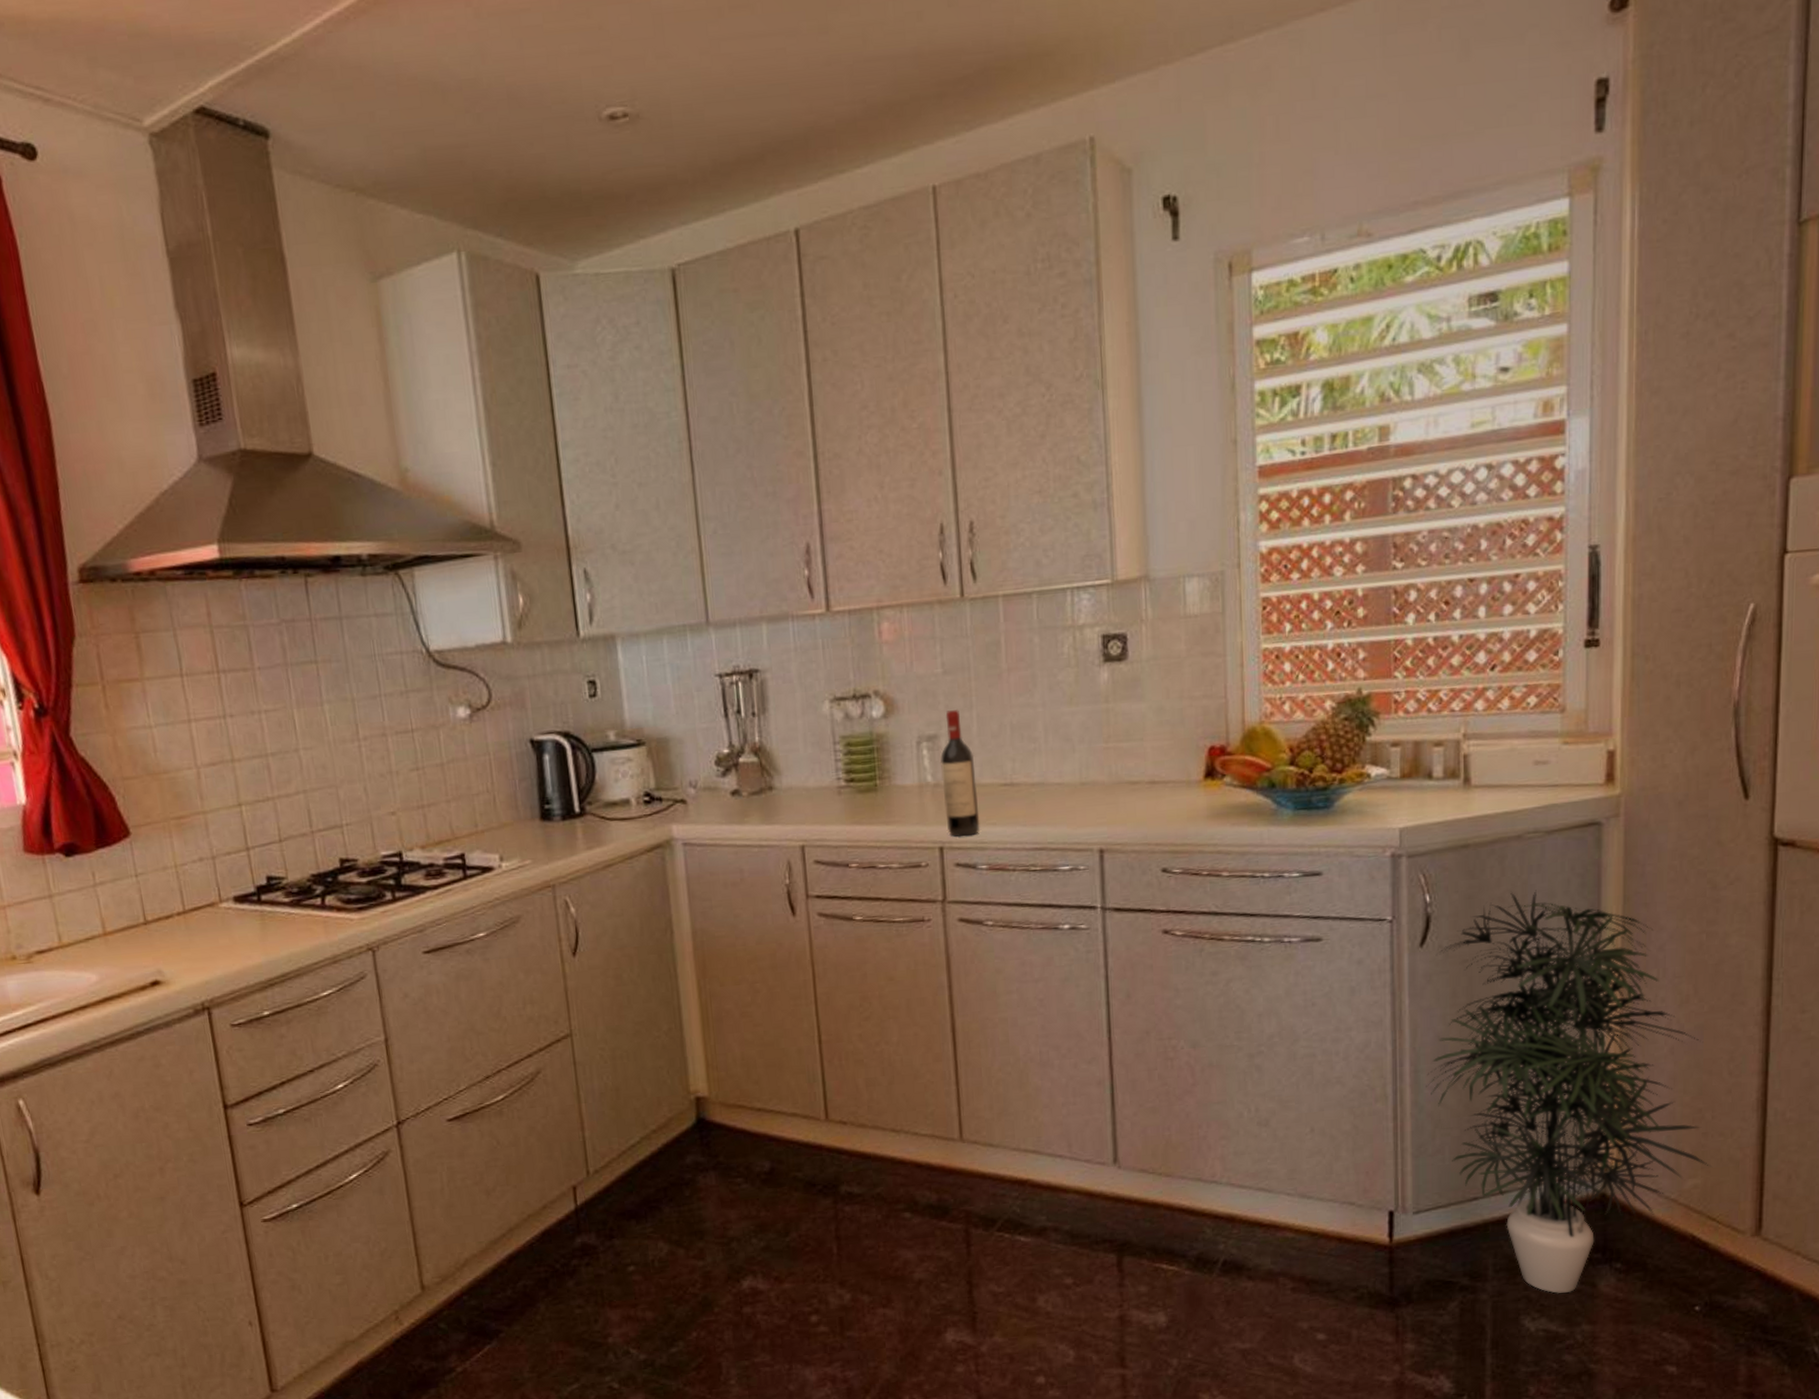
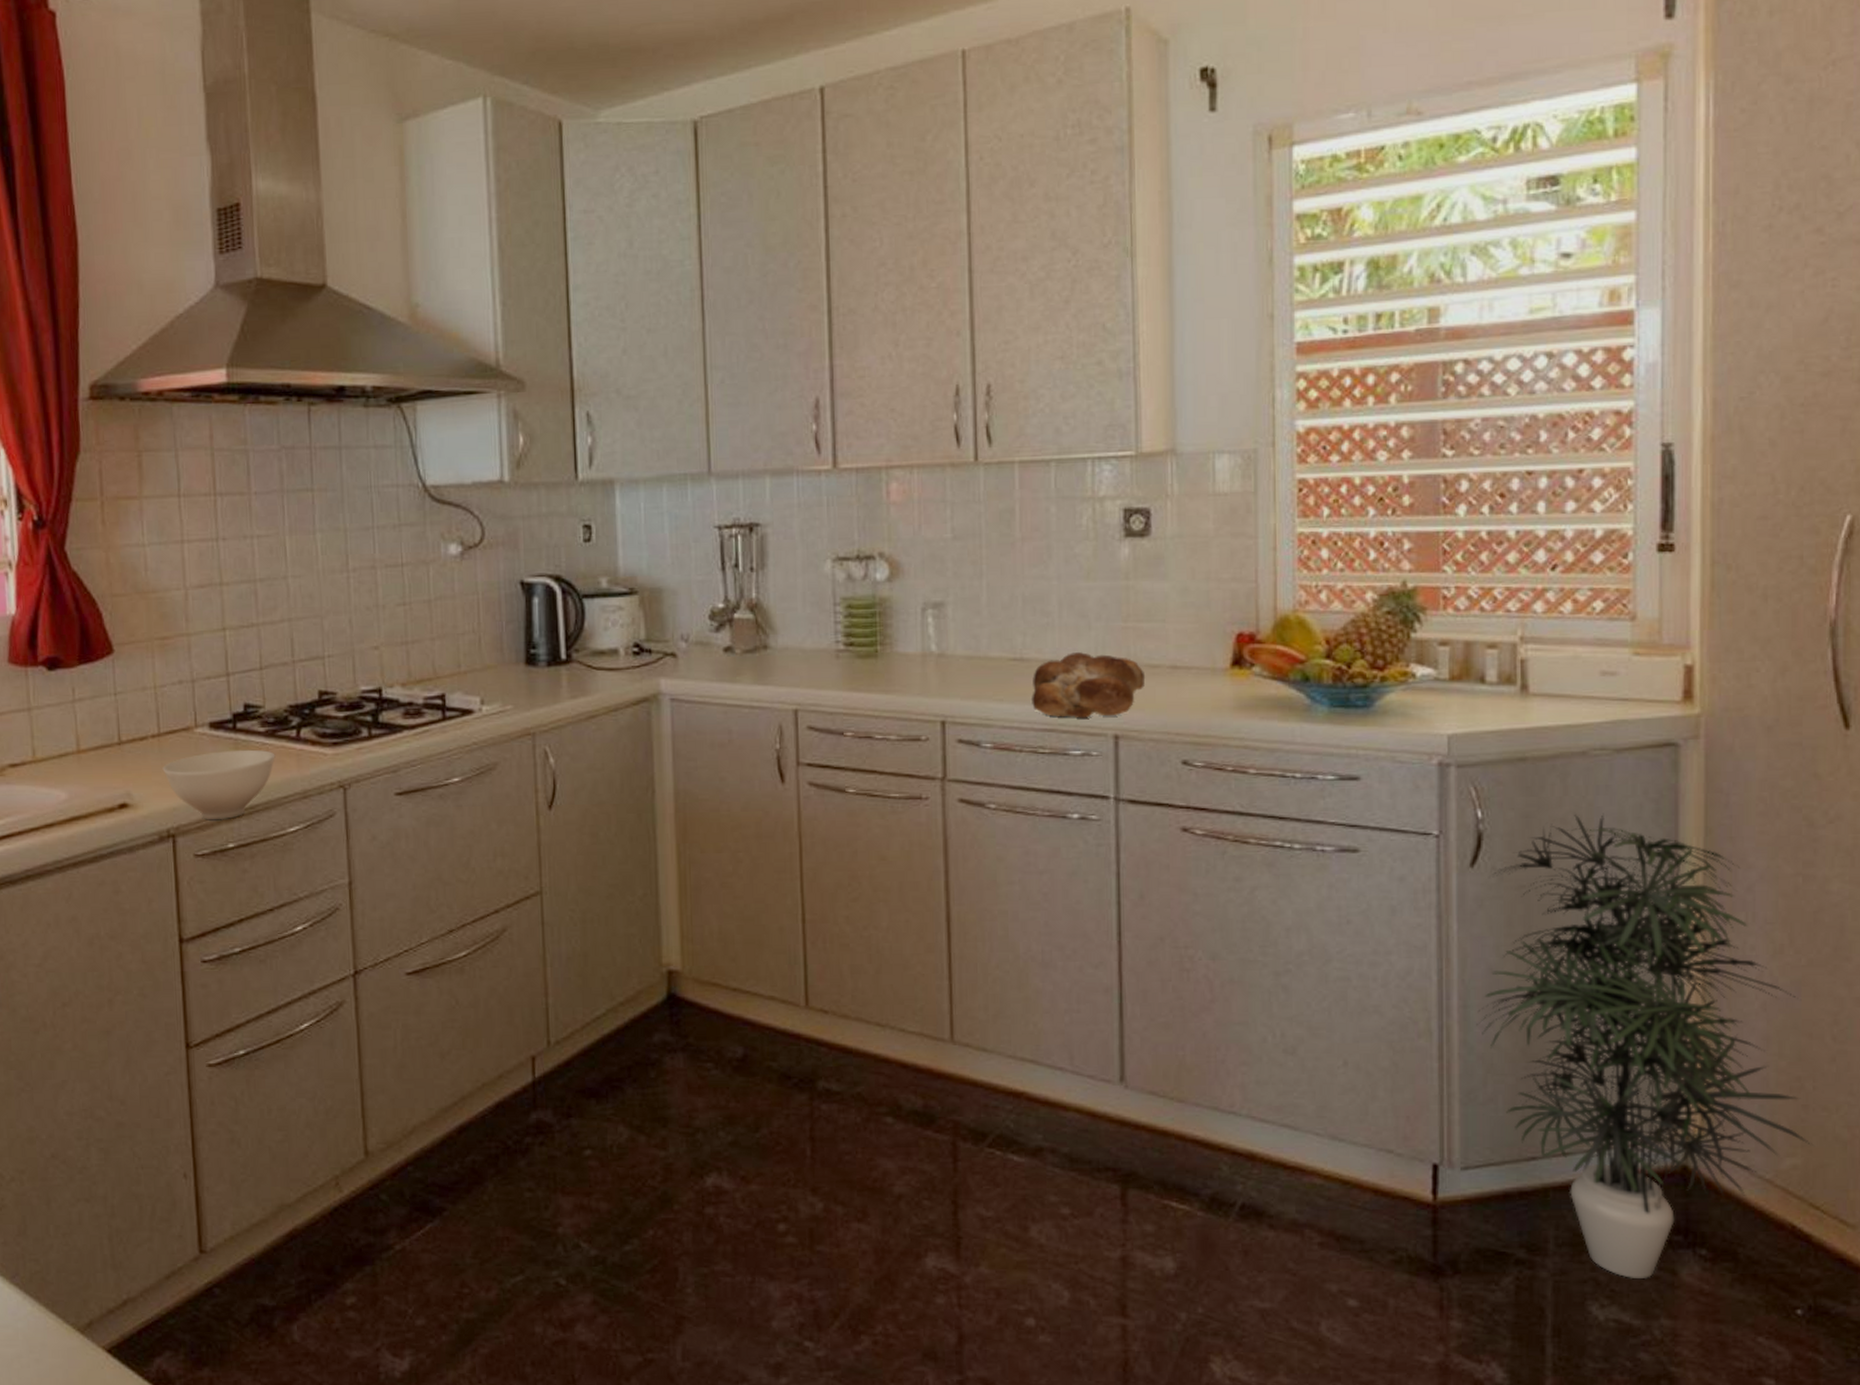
bowl: none [191,919,303,990] -> present [162,749,276,819]
wine bottle: present [940,710,980,837] -> none [945,577,986,712]
bread loaf: none [1021,774,1127,837] -> present [1030,652,1146,719]

